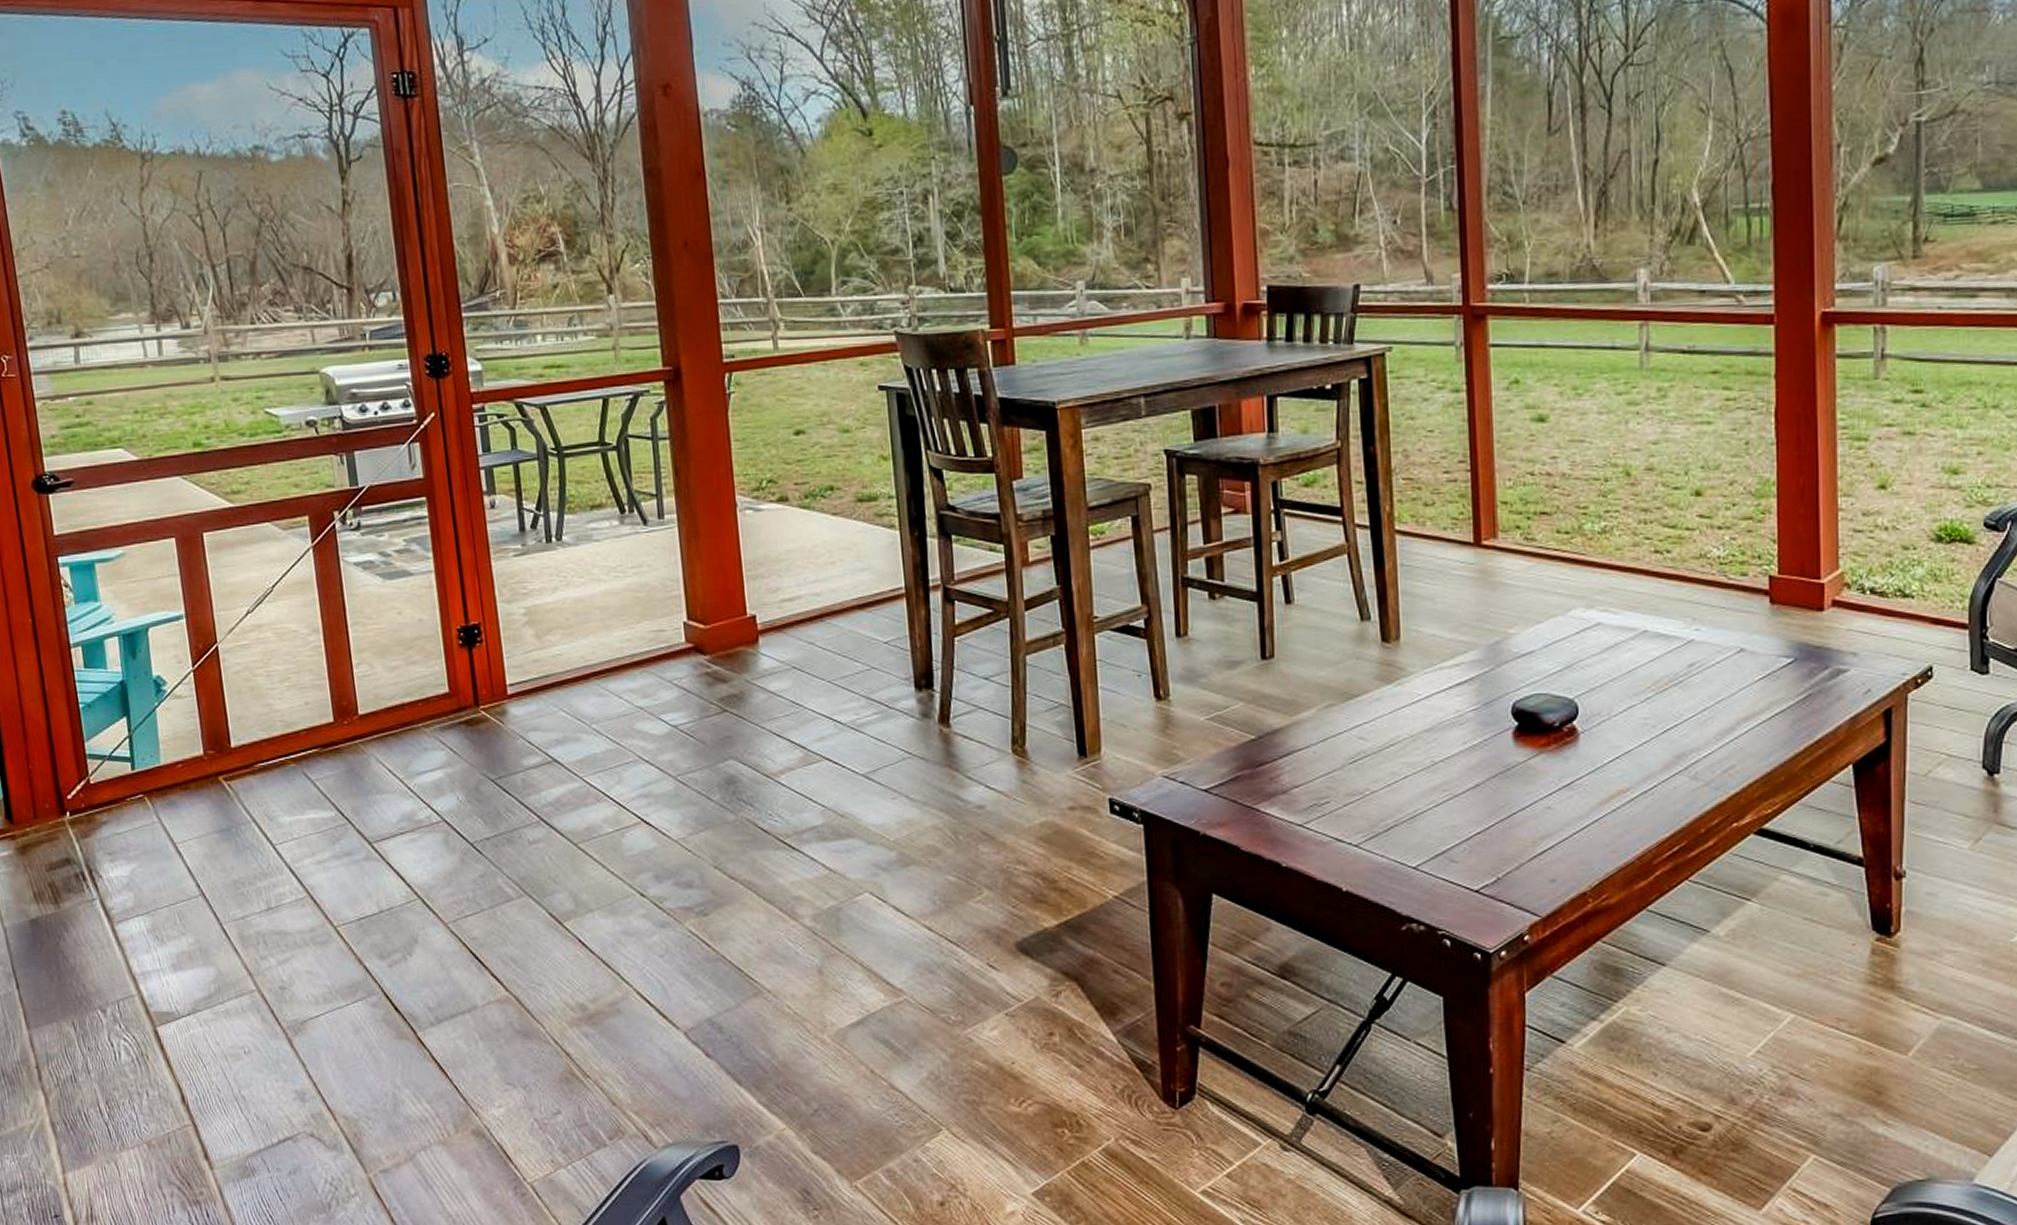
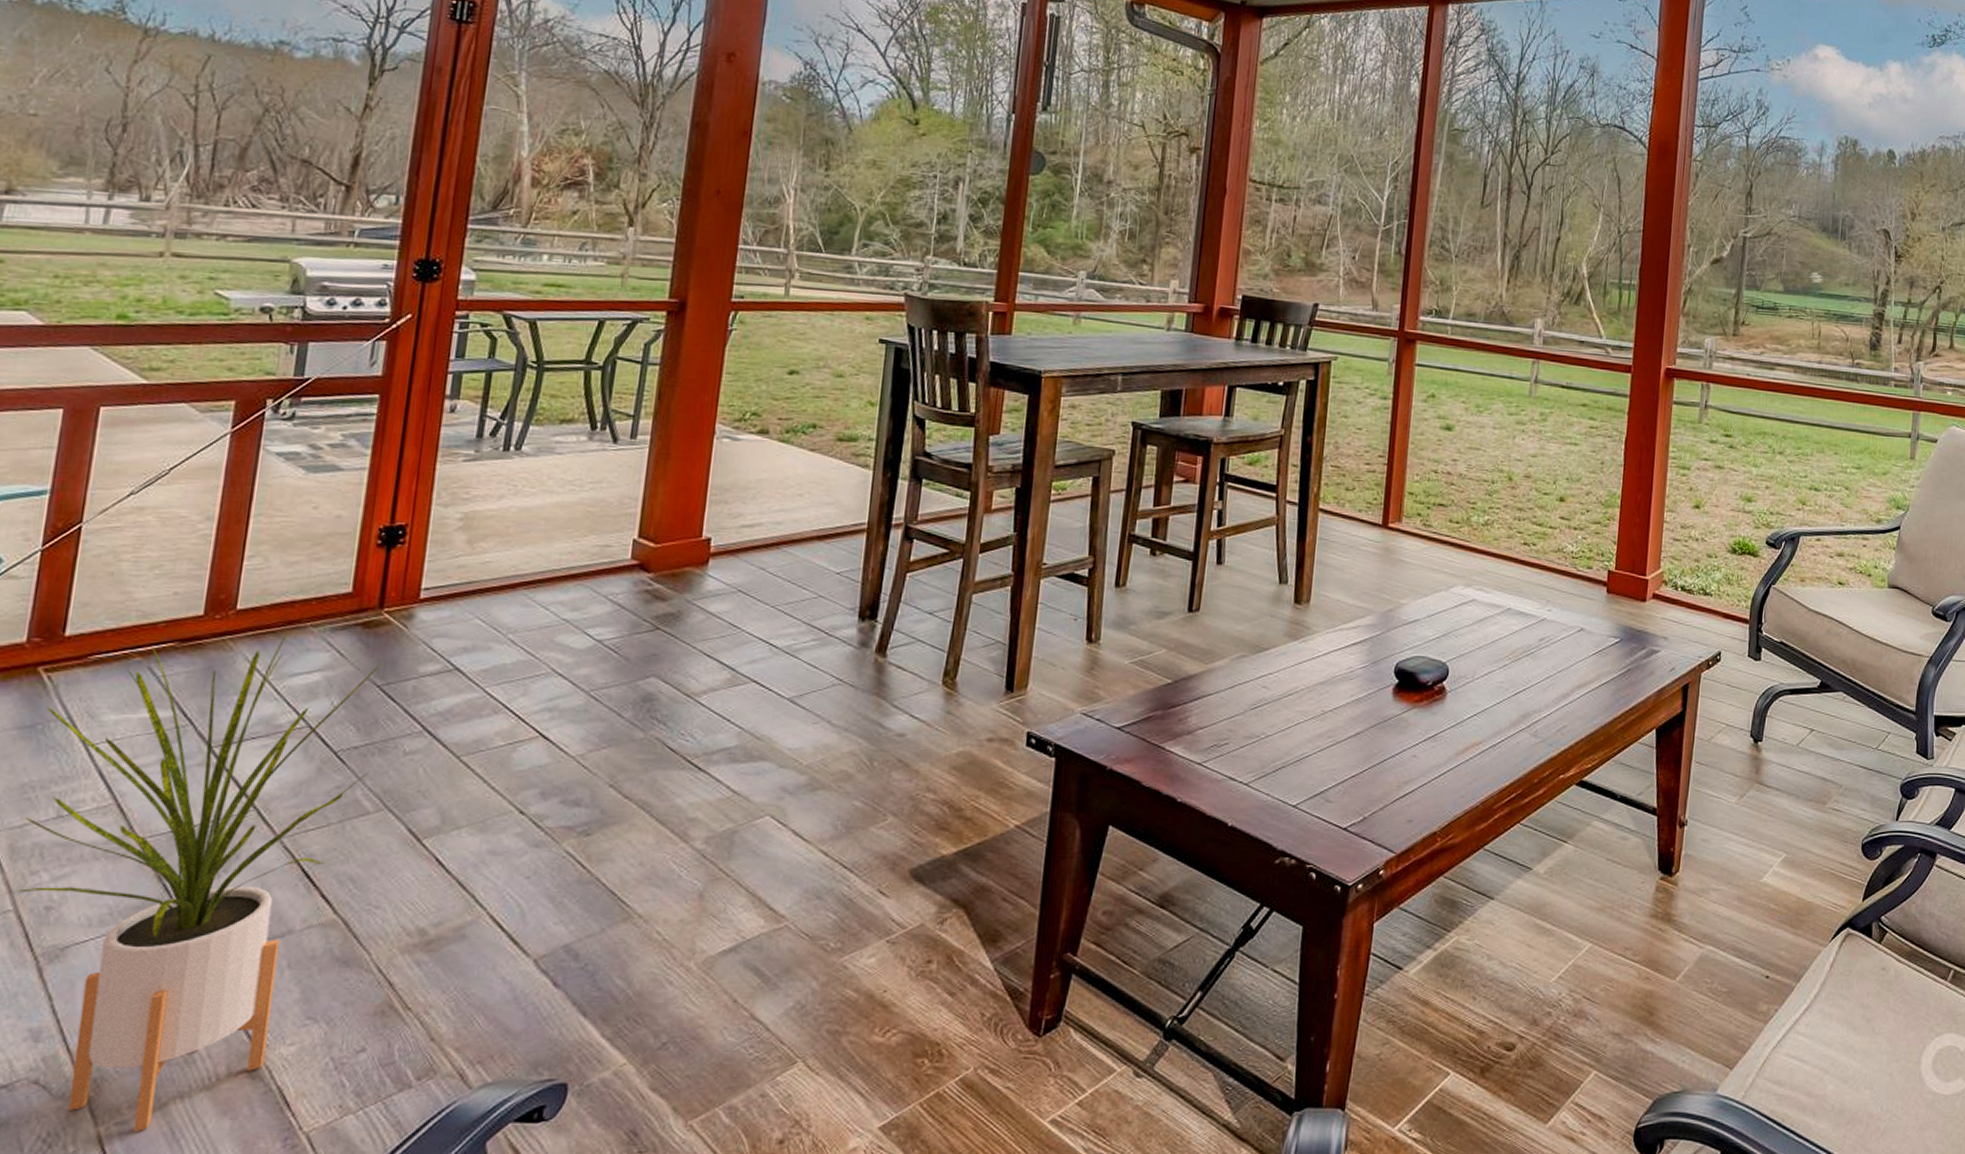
house plant: none [234,731,506,1179] -> present [17,630,382,1133]

